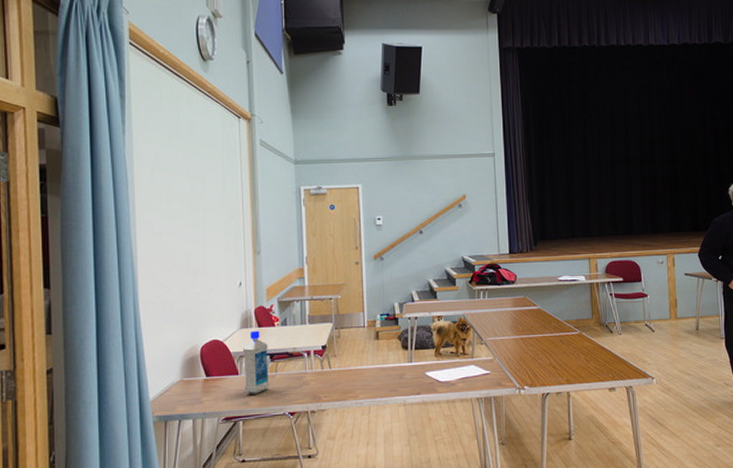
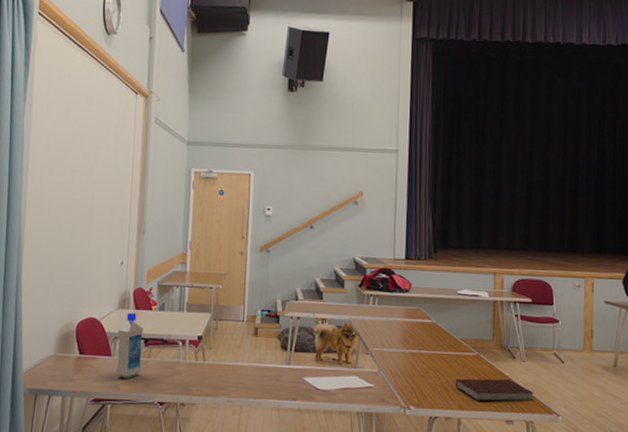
notebook: none [562,351,632,374] -> present [455,378,534,402]

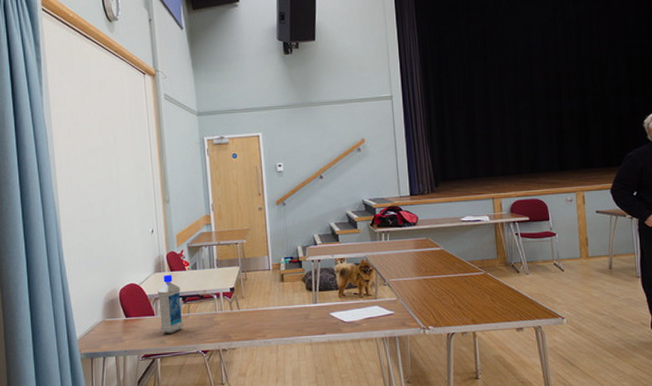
notebook: present [455,378,534,402] -> none [467,291,540,314]

